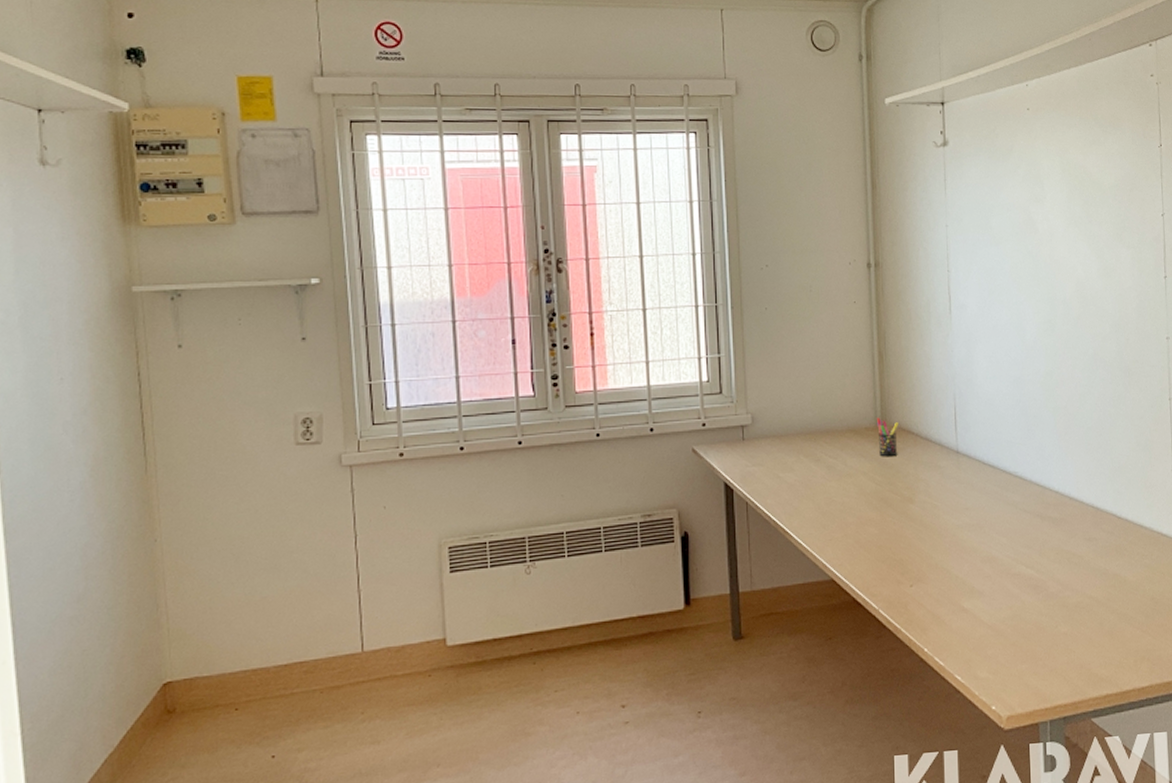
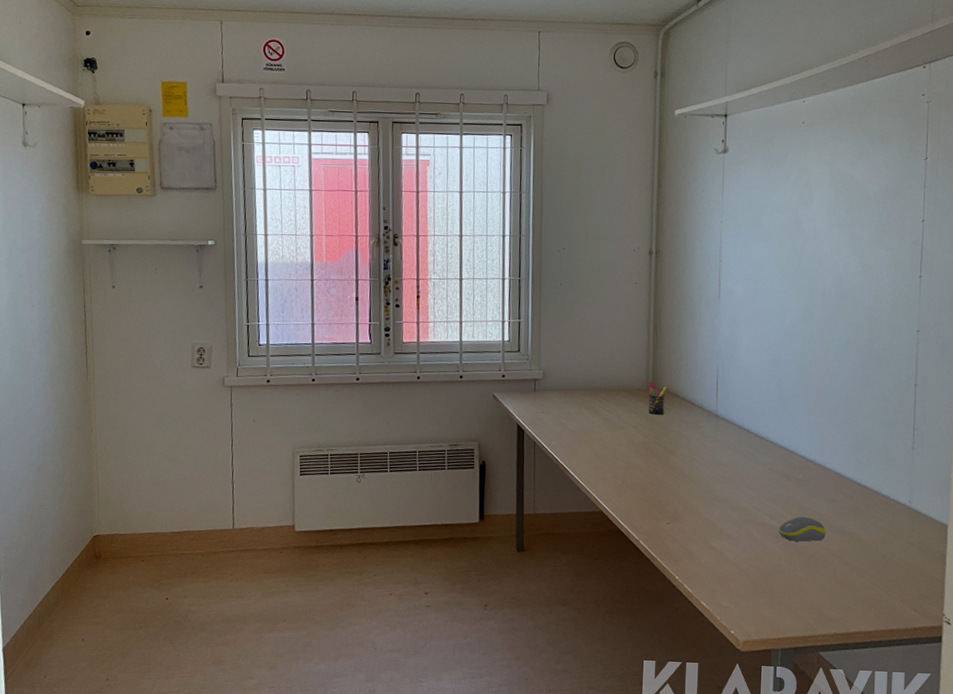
computer mouse: none [1036,562,1088,592] -> present [778,517,826,542]

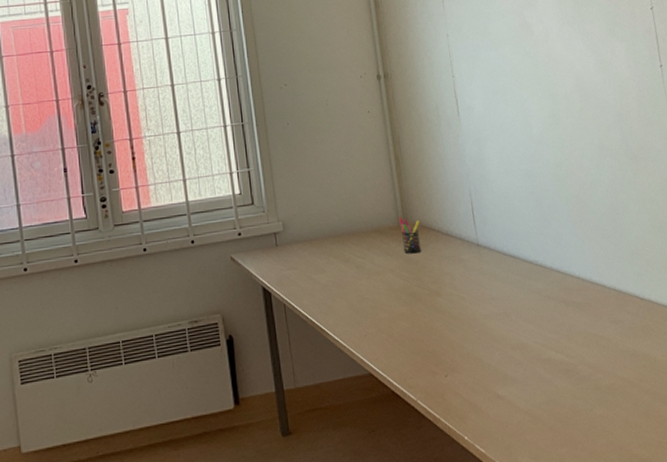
computer mouse: present [778,517,826,542] -> none [566,345,619,375]

